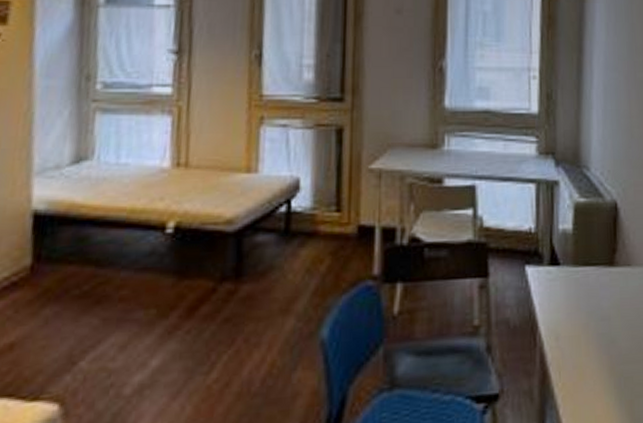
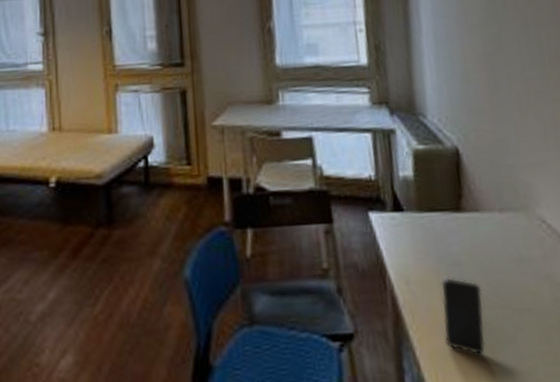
smartphone: none [588,332,627,411] -> present [441,277,486,356]

